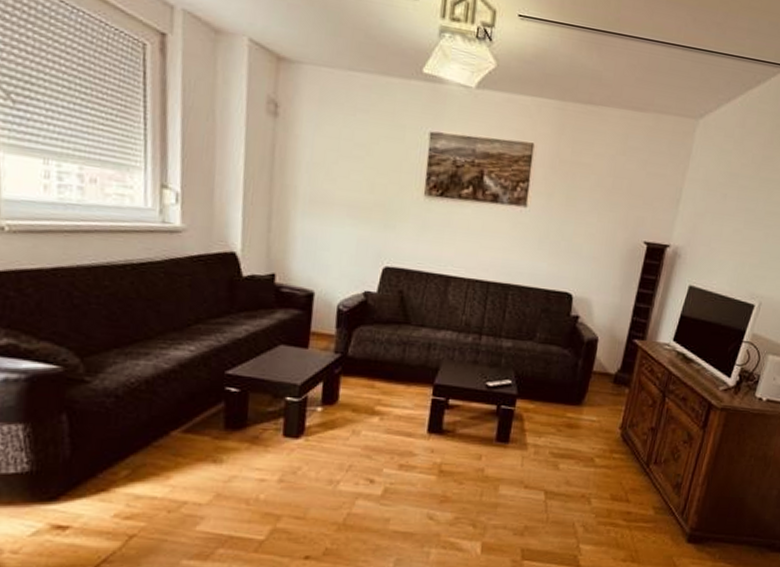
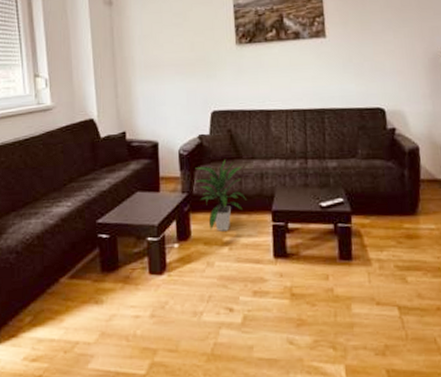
indoor plant: none [353,322,408,400] -> present [195,159,246,231]

